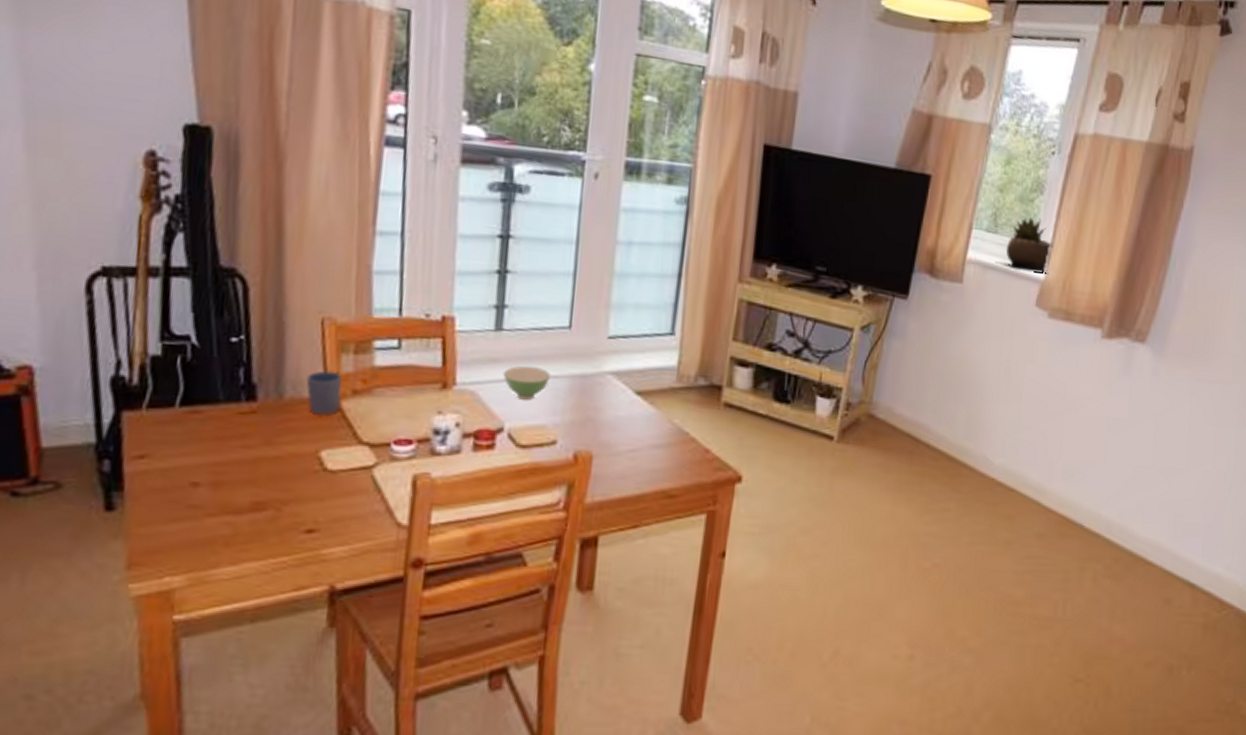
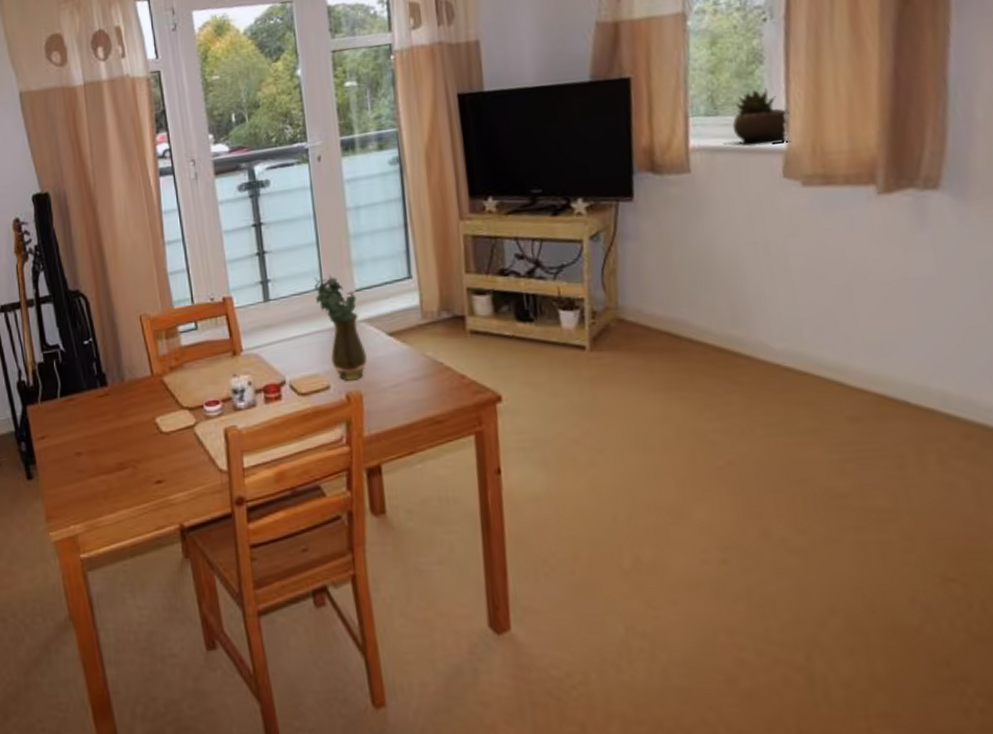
mug: present [306,370,343,415] -> none [137,355,164,390]
bowl: present [502,365,552,400] -> none [276,326,315,355]
vase: none [560,312,608,439] -> present [314,273,367,381]

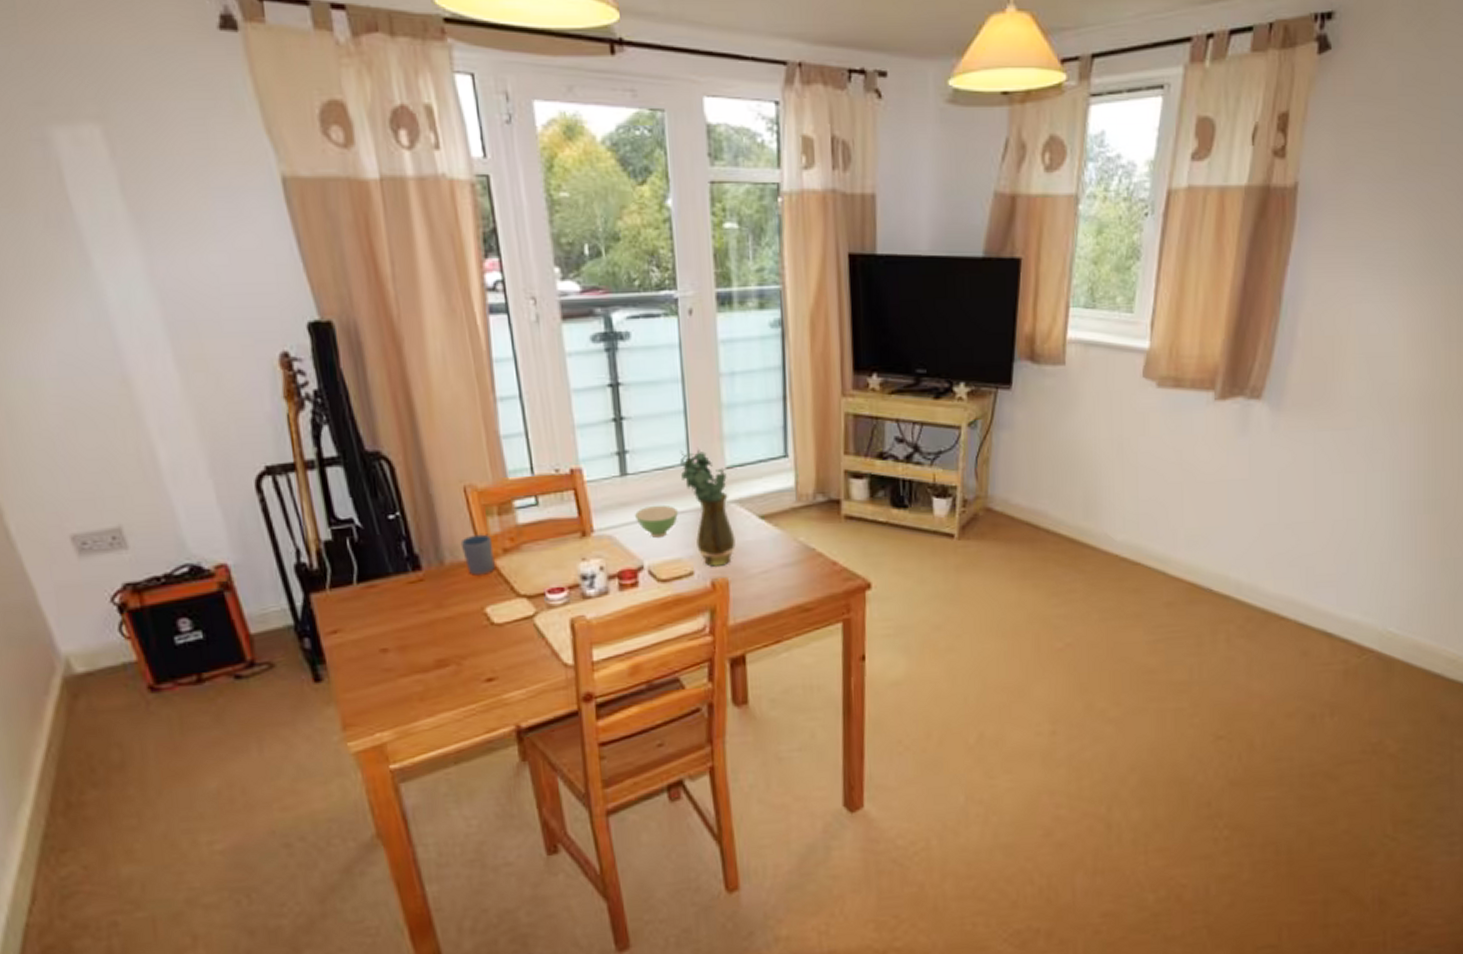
mug: none [137,355,164,390] -> present [460,534,496,575]
bowl: none [276,326,315,355] -> present [634,505,679,538]
succulent plant: present [723,88,791,147] -> none [1096,285,1155,344]

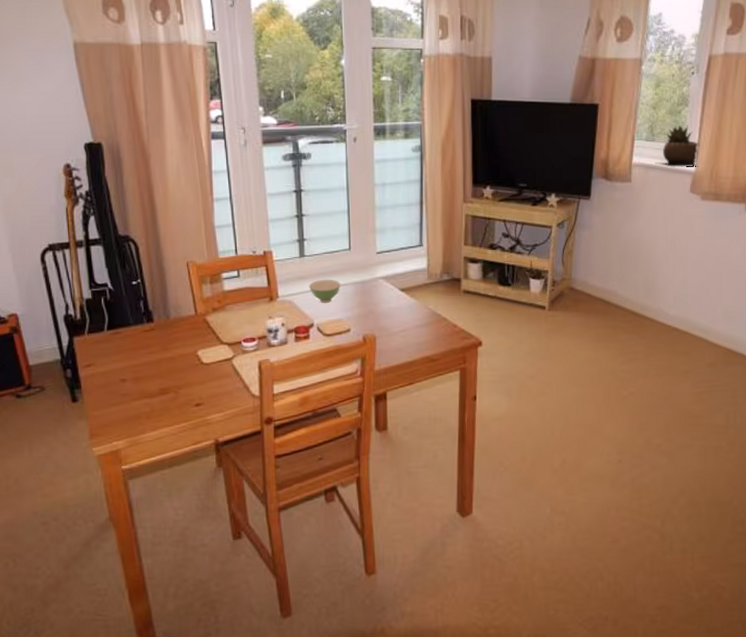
mug: present [460,534,496,575] -> none [182,297,207,327]
vase: present [679,447,736,567] -> none [343,237,382,326]
succulent plant: none [1096,285,1155,344] -> present [655,124,700,167]

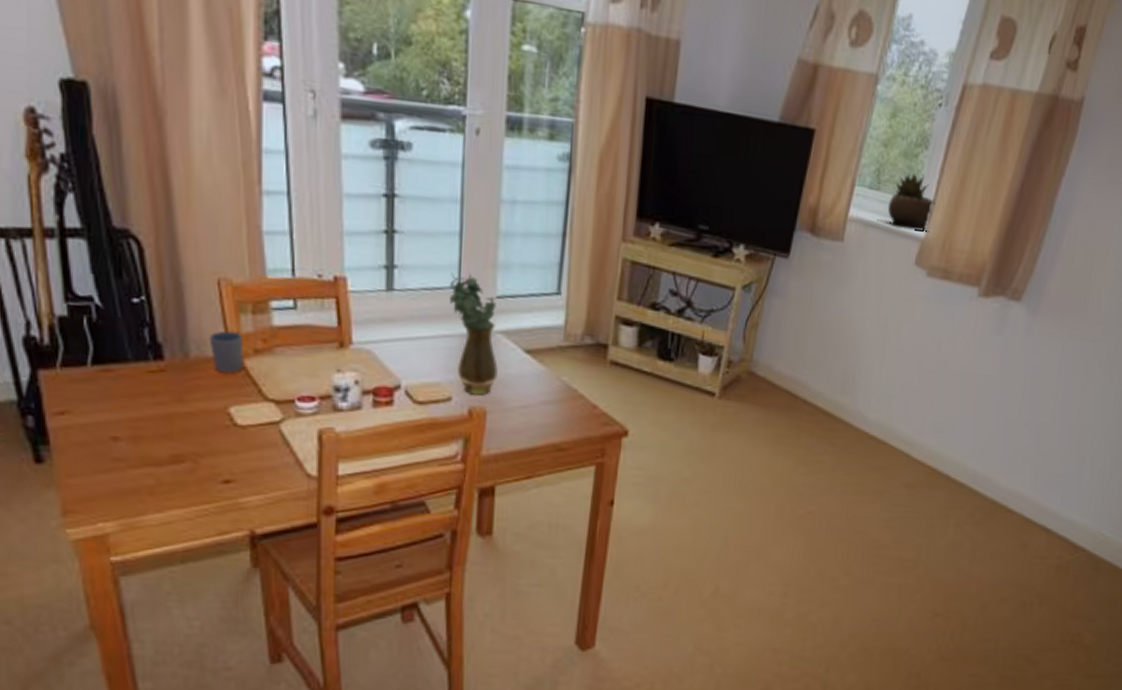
mug: none [182,297,207,327] -> present [208,330,245,374]
bowl: present [308,279,341,303] -> none [396,325,443,359]
vase: none [343,237,382,326] -> present [449,272,498,395]

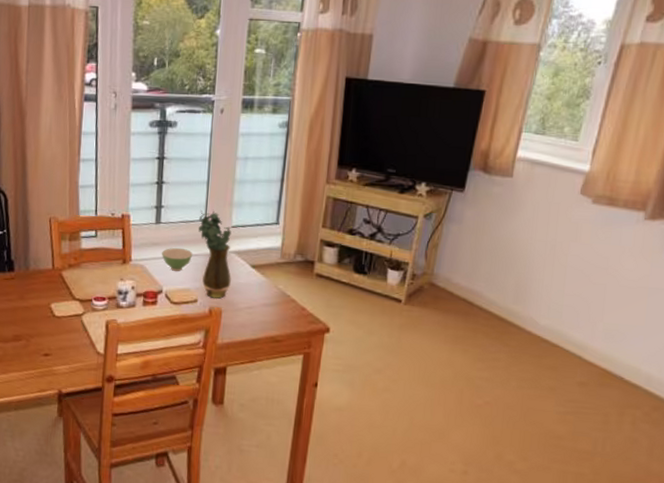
mug: present [208,330,245,374] -> none [41,252,63,281]
bowl: none [396,325,443,359] -> present [161,247,193,271]
succulent plant: present [876,172,935,232] -> none [542,118,598,167]

